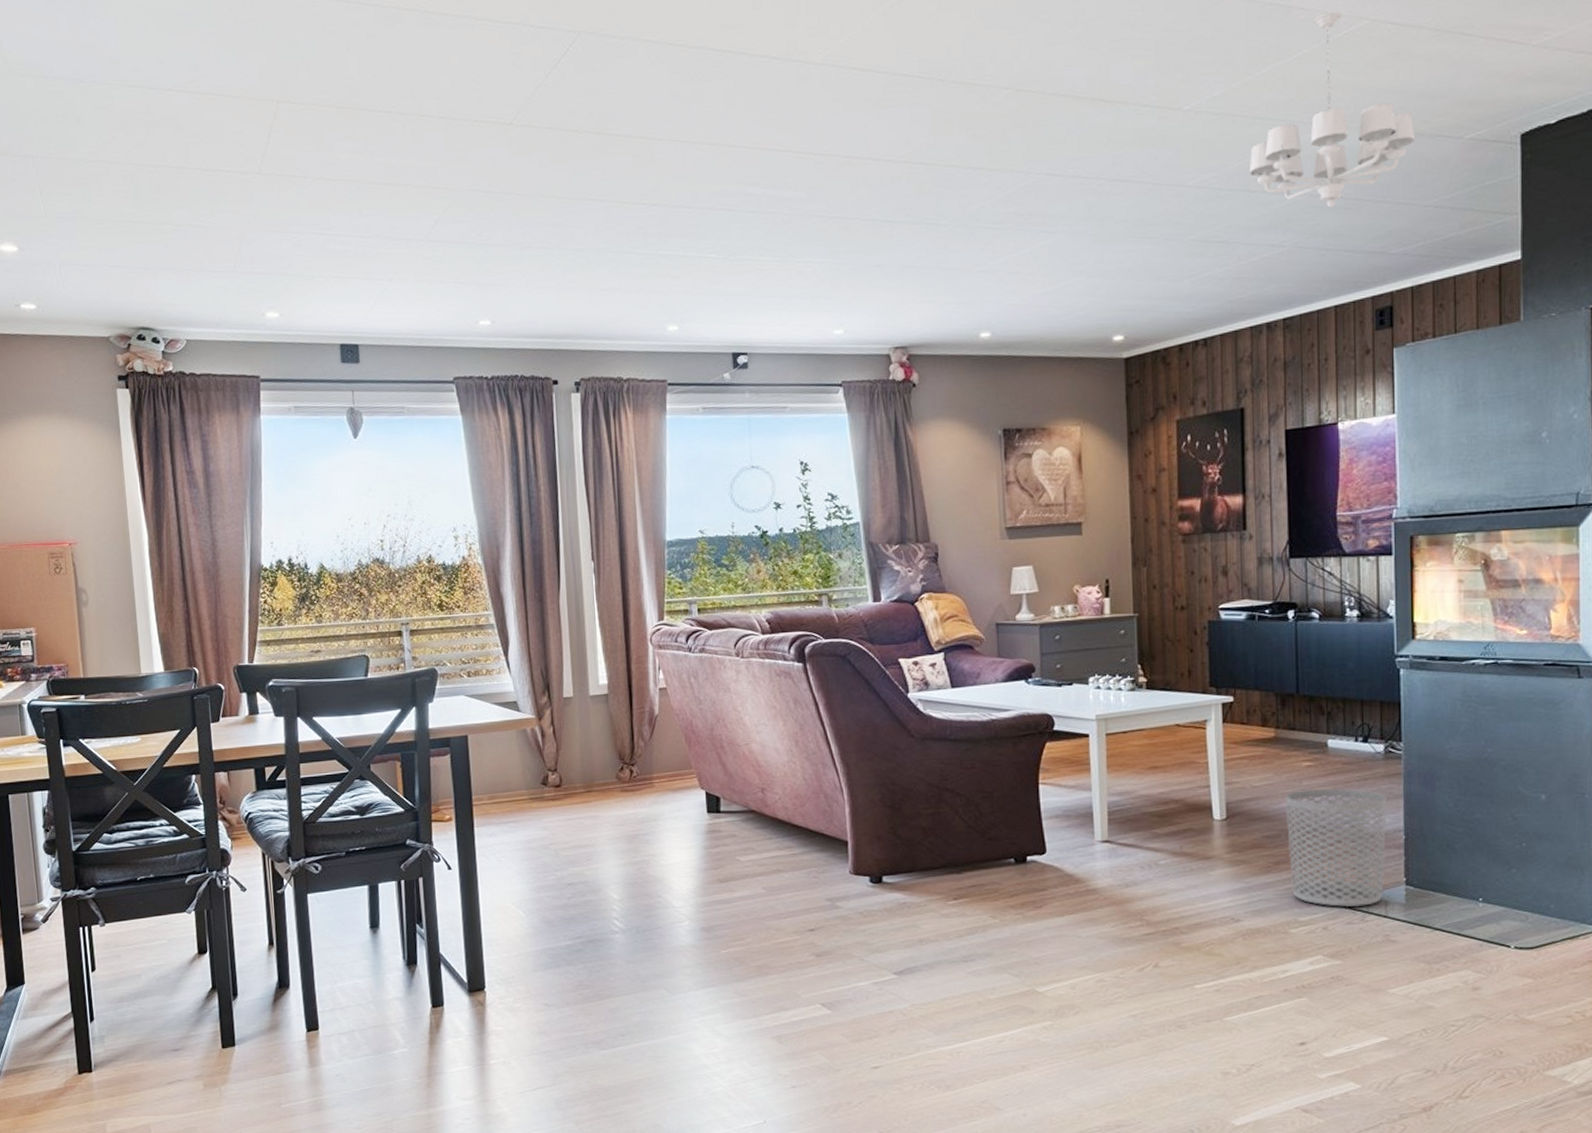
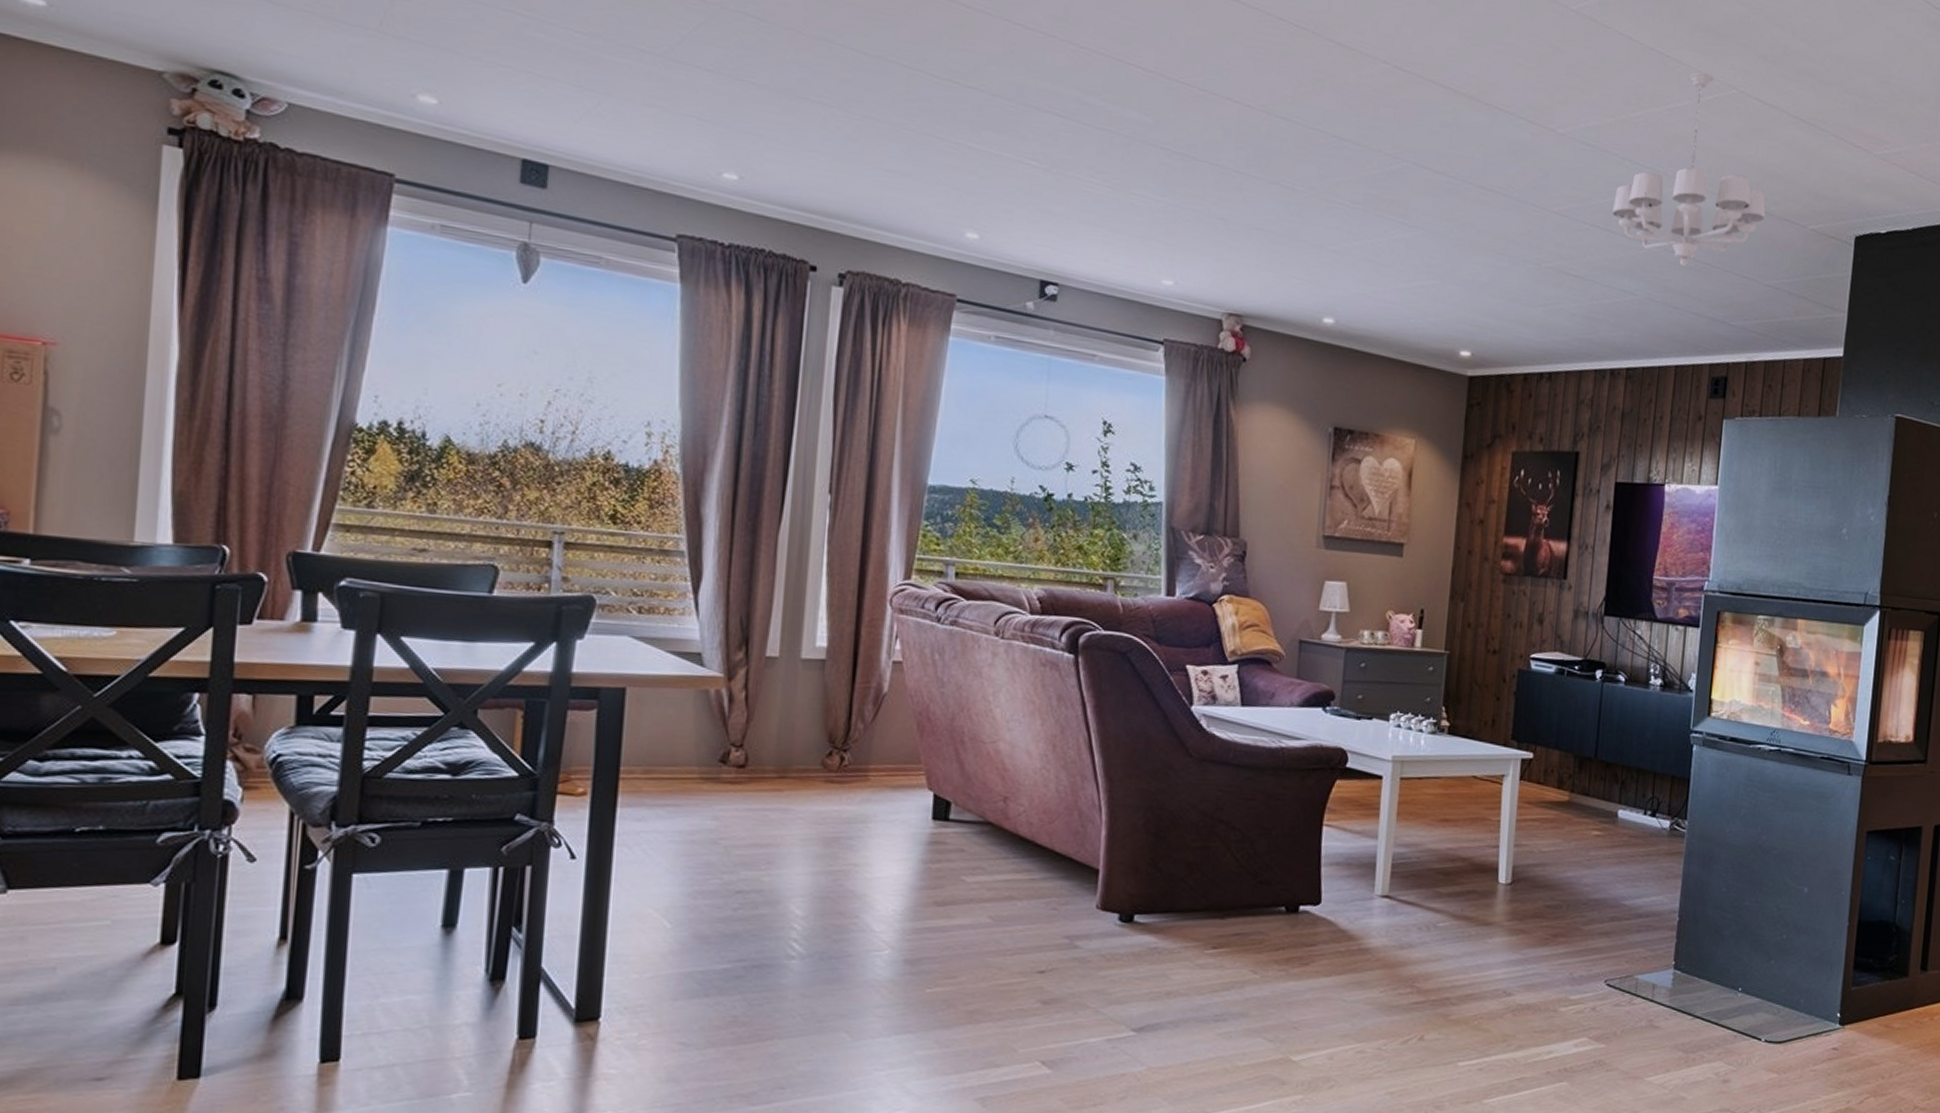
waste bin: present [1285,788,1387,908] -> none [1566,860,1667,989]

